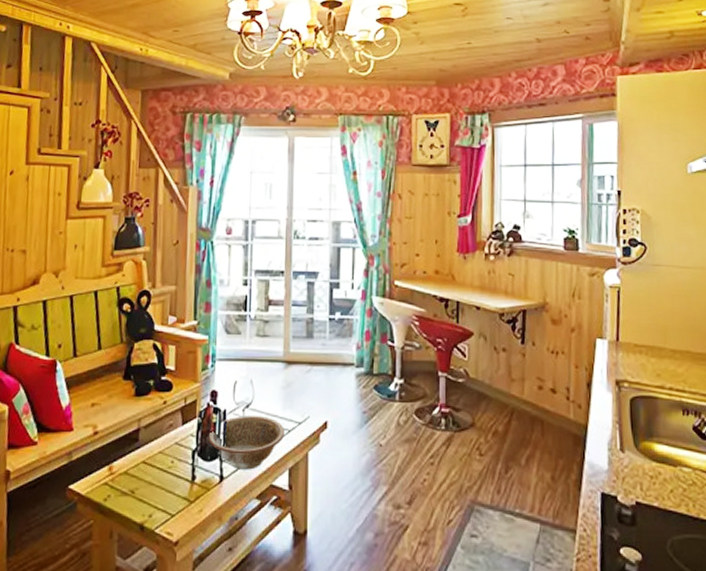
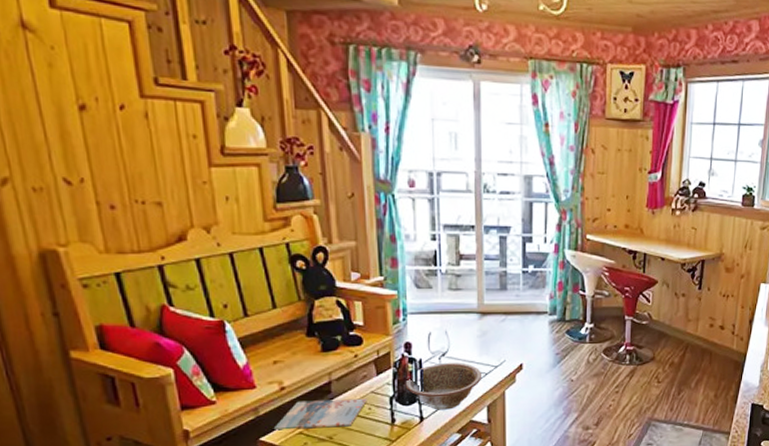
magazine: none [82,448,171,481] -> present [273,398,367,431]

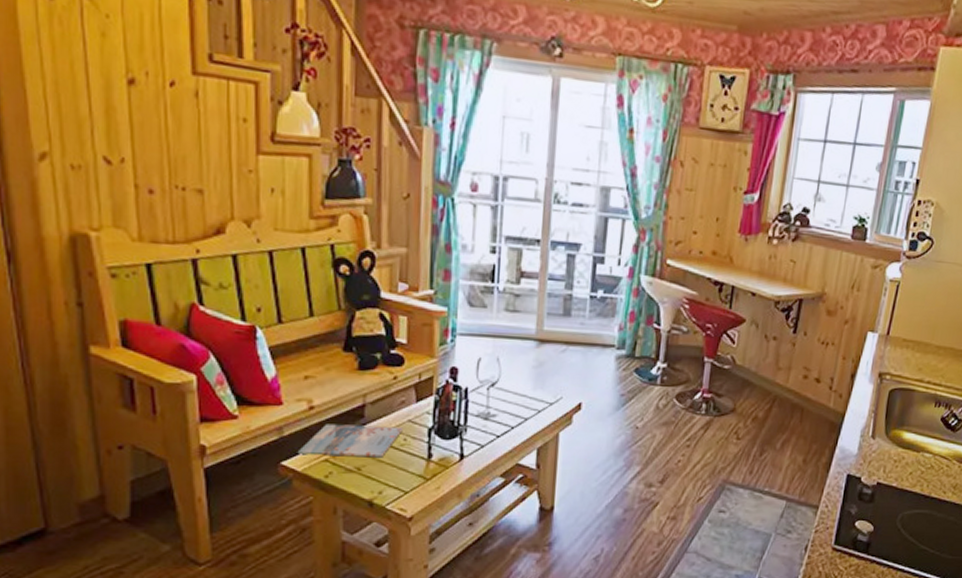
decorative bowl: present [405,362,483,410] -> none [446,394,535,449]

